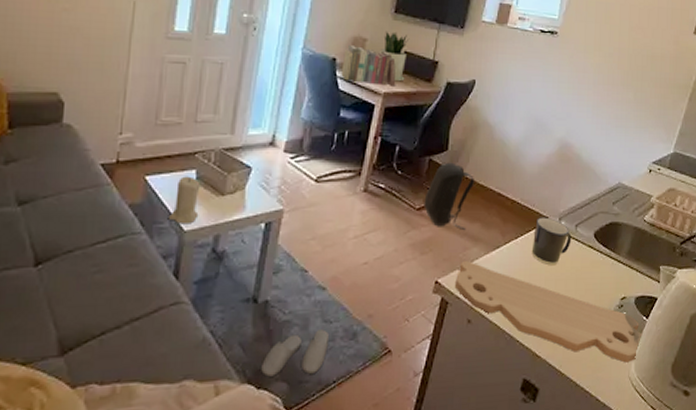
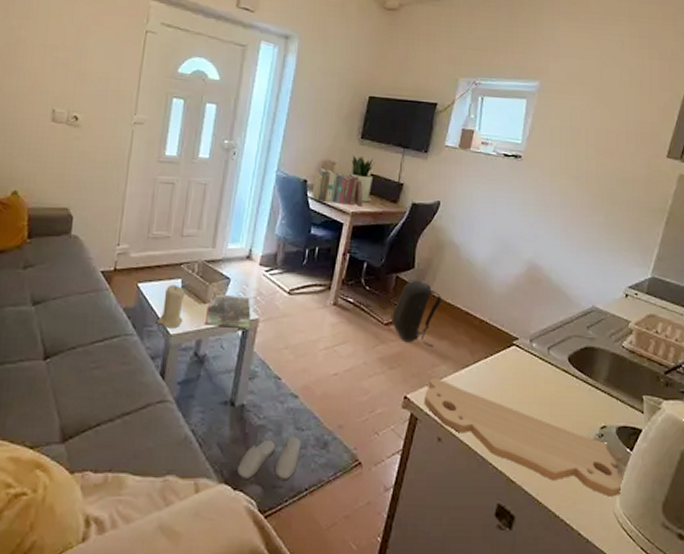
magazine: none [224,184,275,222] -> present [206,294,251,330]
mug: present [531,217,572,266] -> none [502,338,544,388]

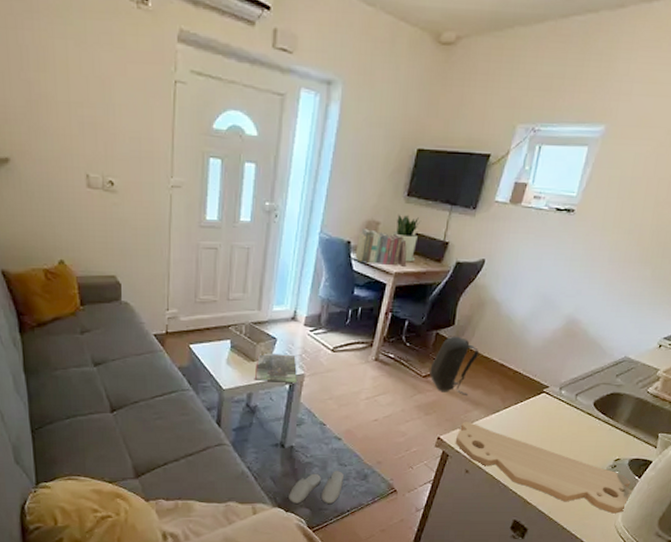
candle: present [157,284,185,329] -> none [211,345,235,384]

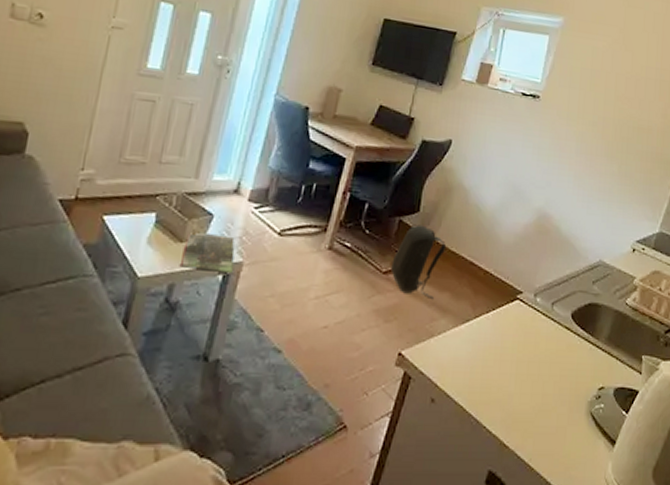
slippers: present [289,471,343,505] -> none [206,396,281,447]
books: present [355,227,407,267] -> none [313,93,370,141]
planter: present [392,214,421,262] -> none [354,82,386,137]
cutting board: present [456,422,633,514] -> none [420,333,621,462]

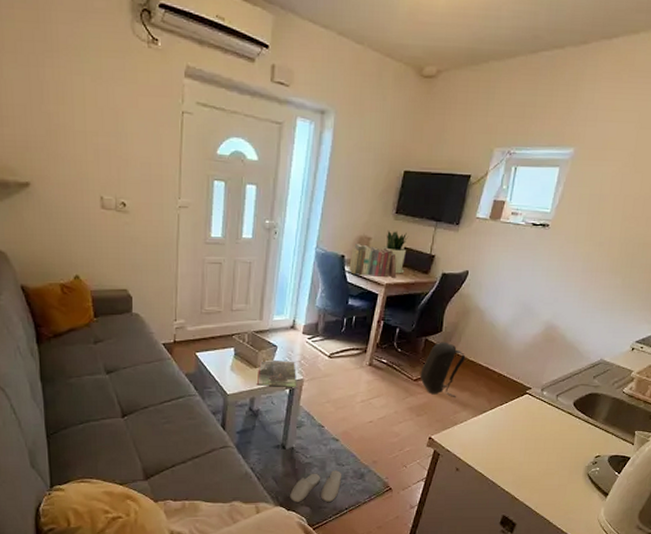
slippers: none [206,396,281,447] -> present [290,470,341,503]
books: none [313,93,370,141] -> present [349,243,397,278]
planter: none [354,82,386,137] -> present [382,230,409,274]

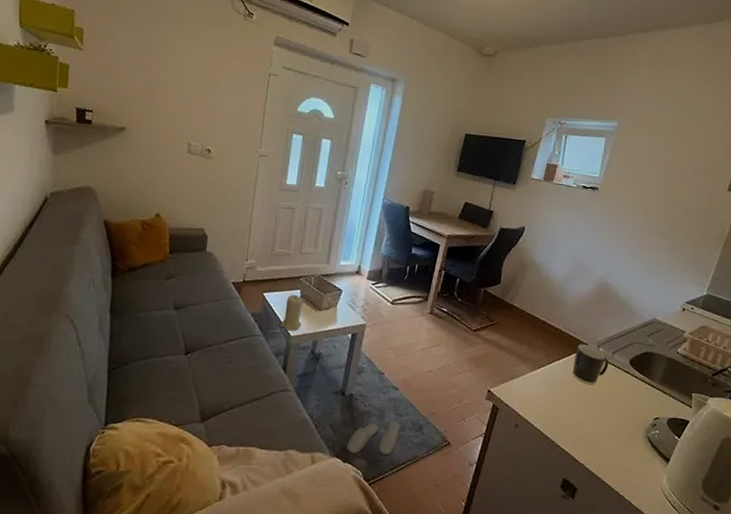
candle: none [216,353,238,389] -> present [280,294,304,331]
magazine: present [257,359,296,388] -> none [321,303,359,333]
books: present [349,243,397,278] -> none [413,196,458,230]
planter: present [382,230,409,274] -> none [445,185,470,227]
backpack: present [420,342,466,397] -> none [479,293,524,350]
mug: none [514,388,553,428] -> present [572,343,609,385]

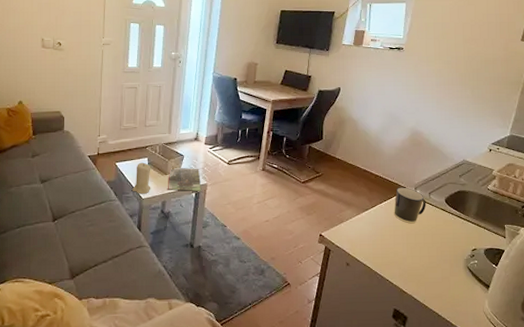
magazine: none [321,303,359,333] -> present [168,167,201,192]
slippers: present [347,421,400,456] -> none [199,267,244,299]

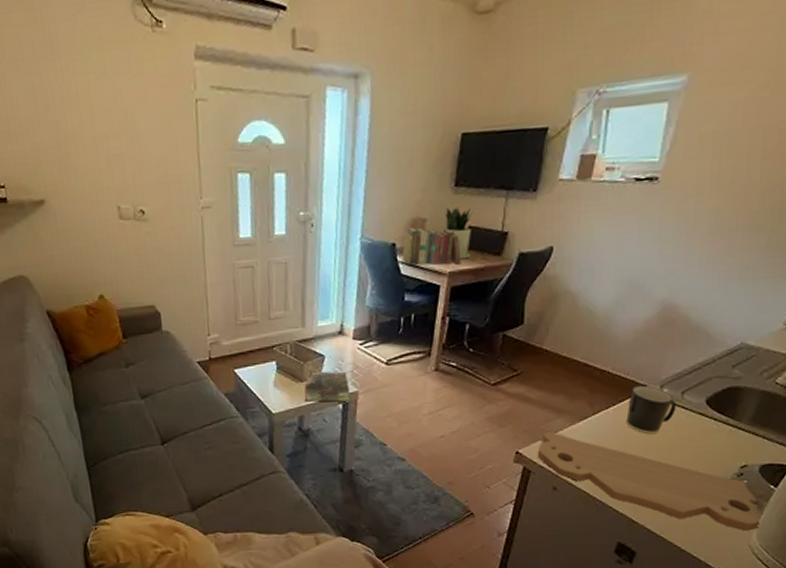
candle: present [132,162,151,194] -> none [259,367,284,408]
books: none [241,68,281,95] -> present [402,227,462,265]
planter: none [267,56,289,92] -> present [441,206,474,260]
cutting board: none [335,220,493,300] -> present [538,432,769,531]

